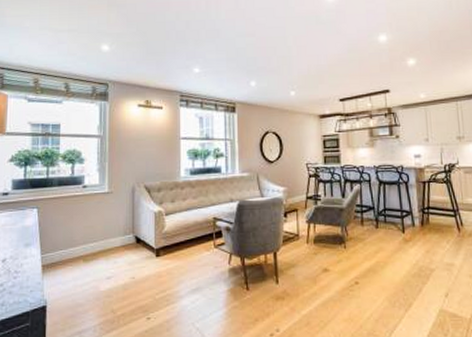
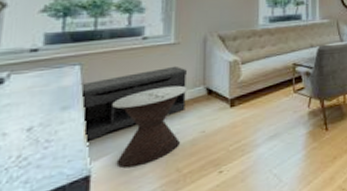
bench: none [37,213,118,277] -> present [80,66,187,143]
side table: none [61,232,119,302] -> present [112,85,188,168]

